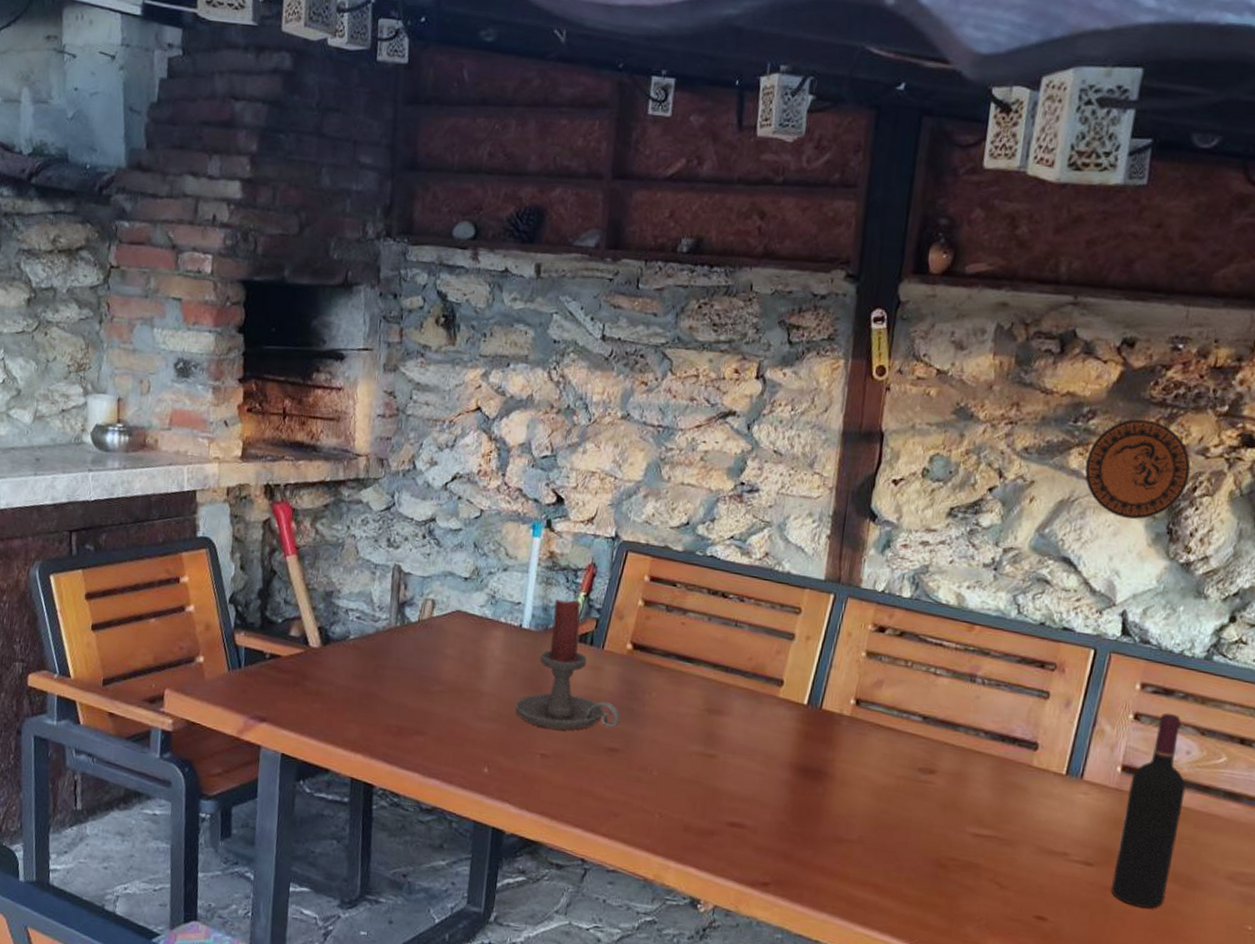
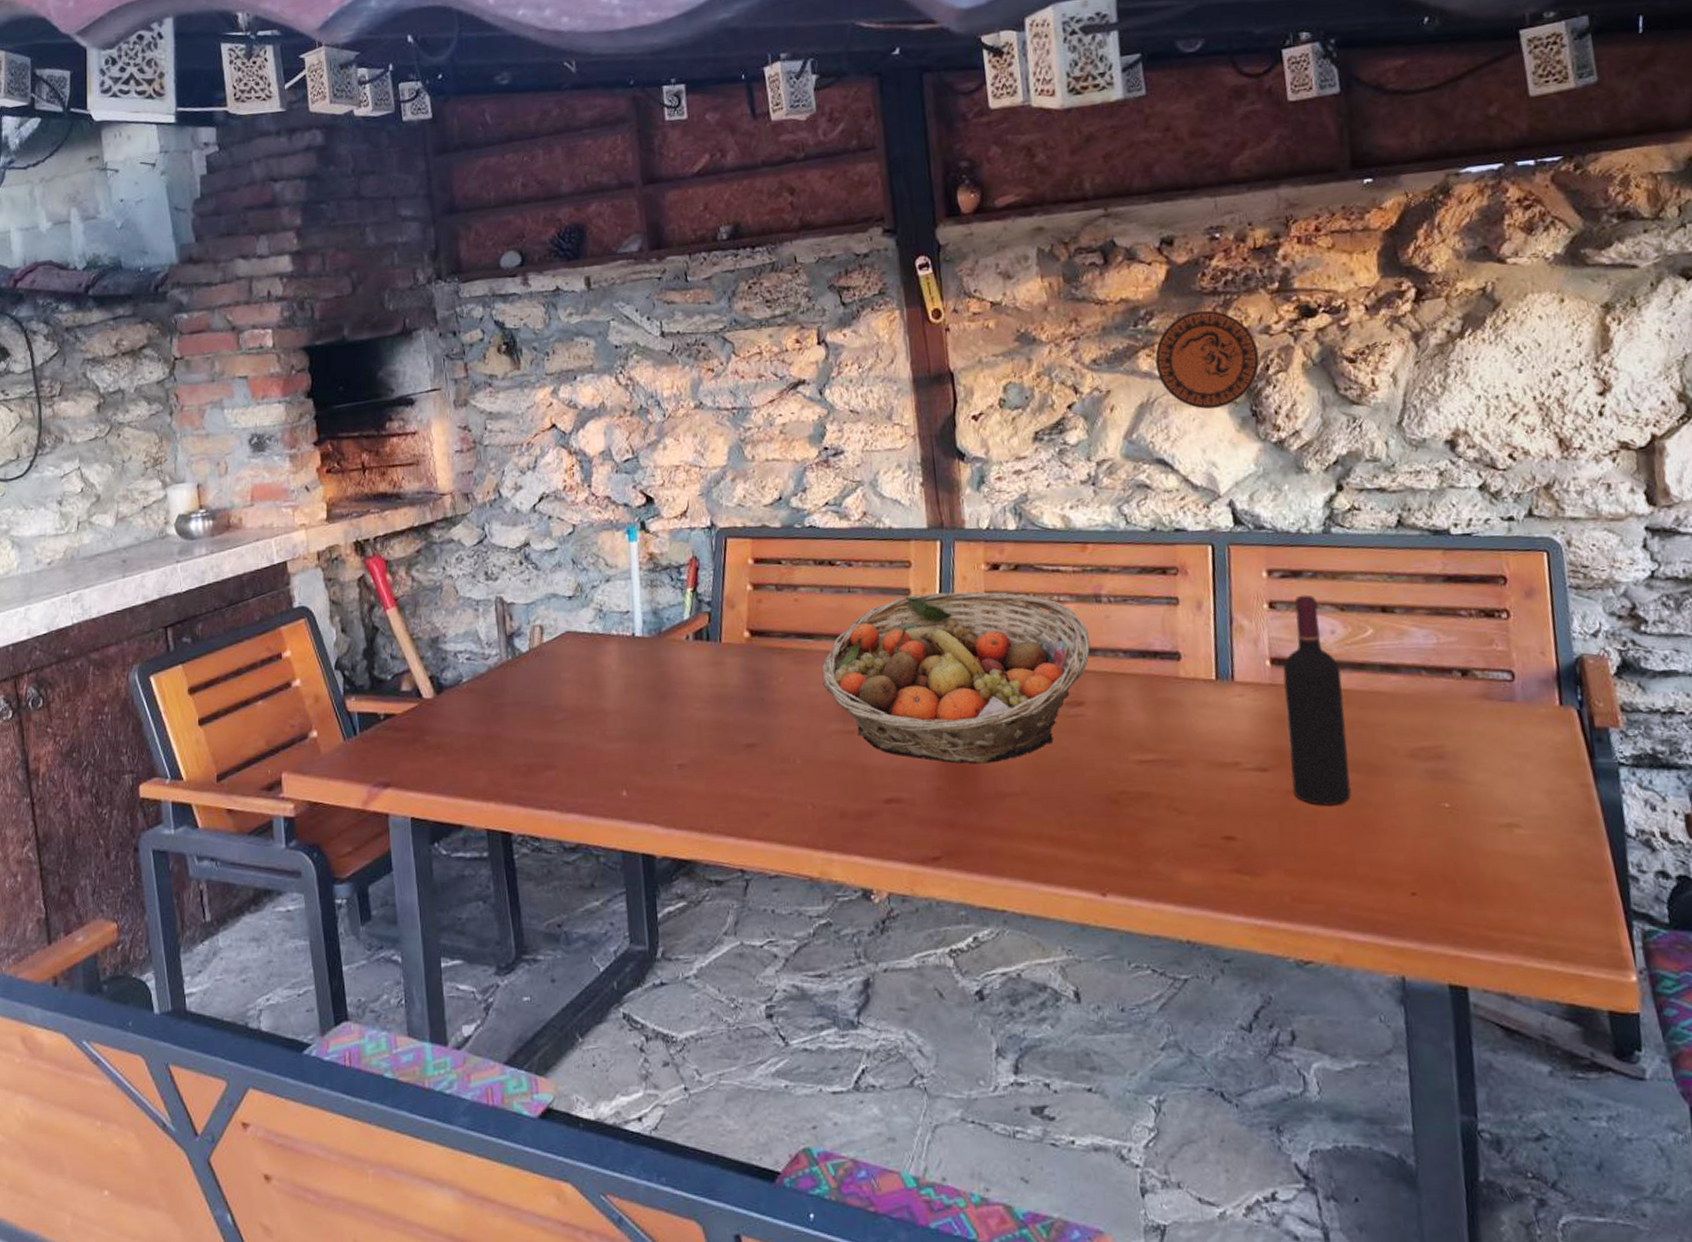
candle holder: present [515,598,620,730] -> none [642,597,752,736]
fruit basket: none [692,640,957,810] -> present [822,591,1091,764]

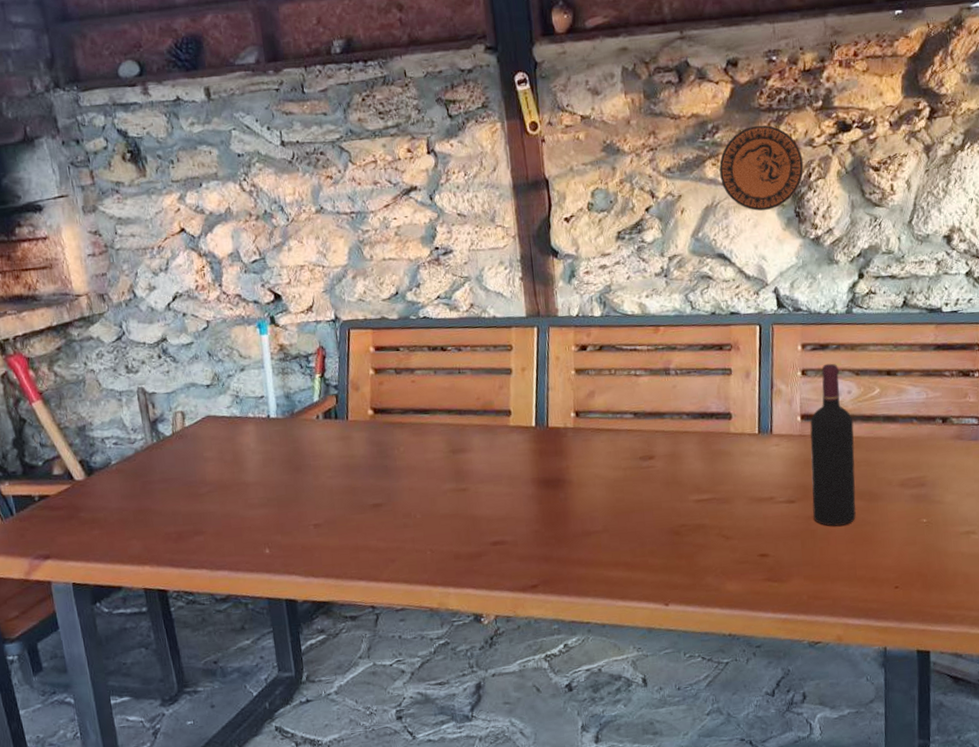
fruit basket: present [822,591,1091,764] -> none [437,369,660,511]

